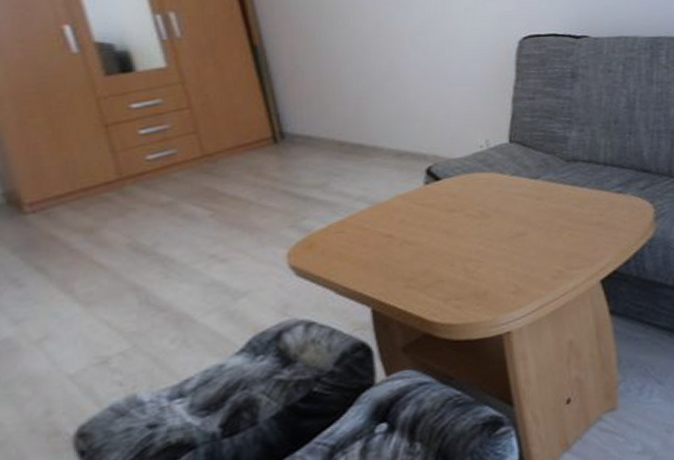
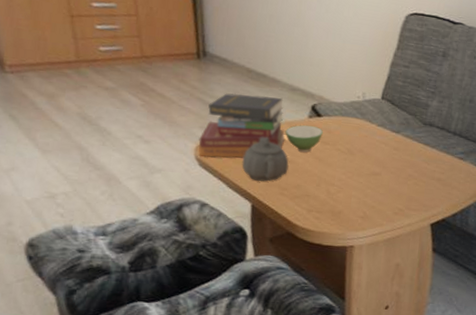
books: none [290,167,401,264] -> present [198,93,285,159]
teapot: none [350,220,411,278] -> present [242,137,289,182]
bowl: none [398,193,446,229] -> present [285,125,323,153]

